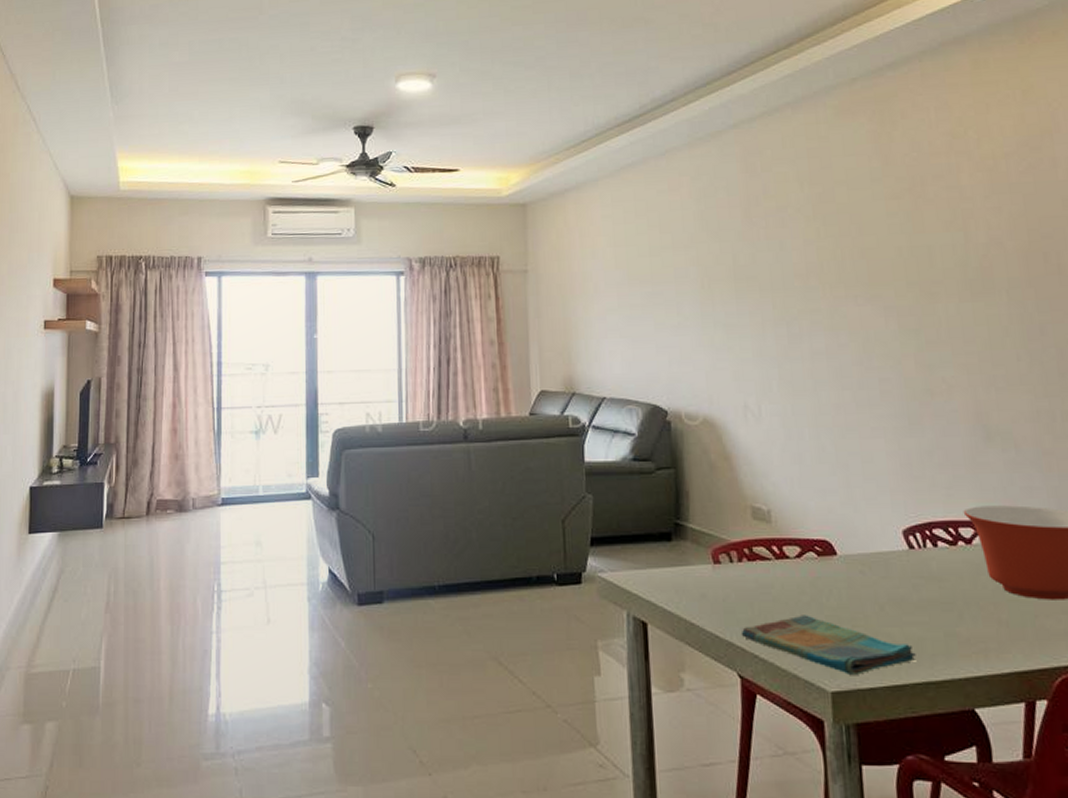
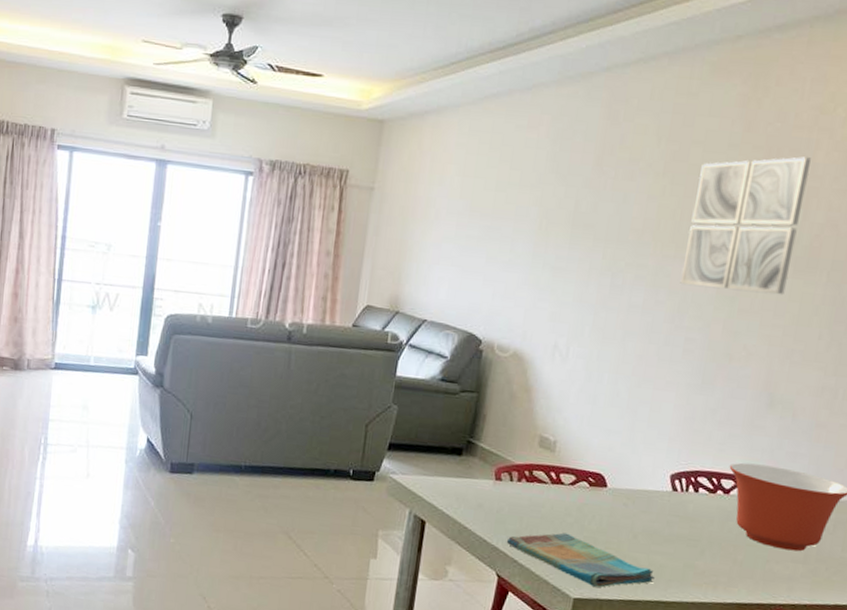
wall art: none [850,181,968,323] -> present [680,157,811,295]

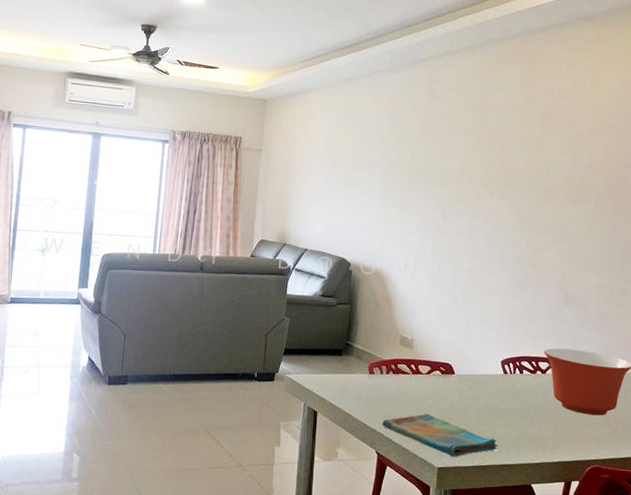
wall art: present [680,157,811,295] -> none [492,119,573,219]

